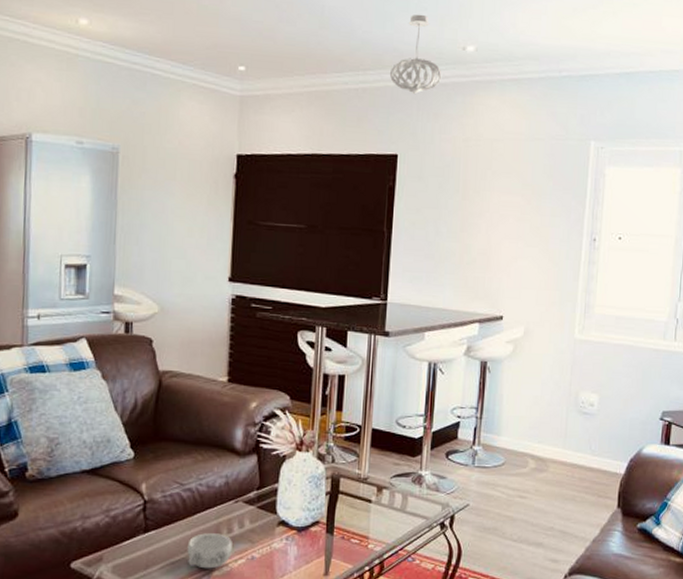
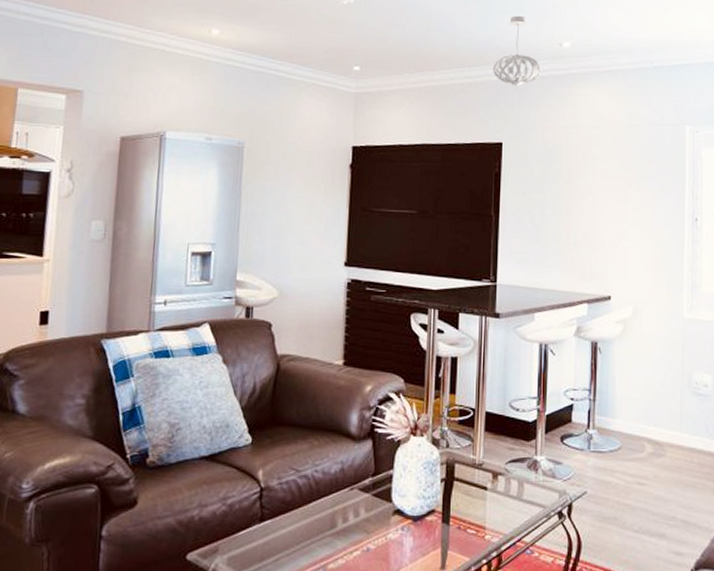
decorative bowl: present [187,533,232,569] -> none [302,523,348,561]

